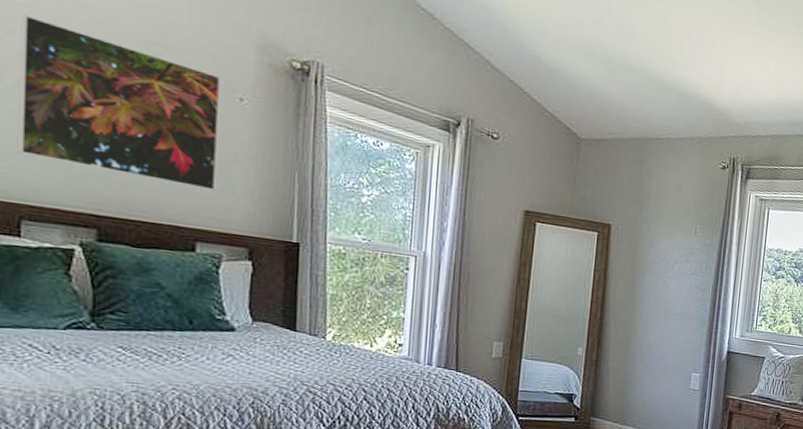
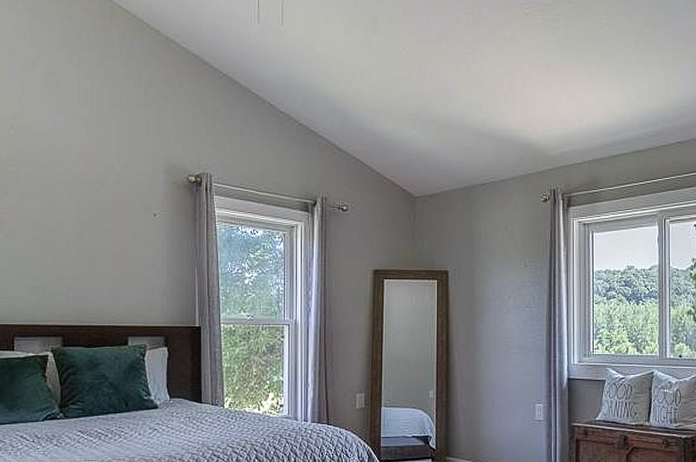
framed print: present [17,14,221,191] -> none [11,179,140,293]

